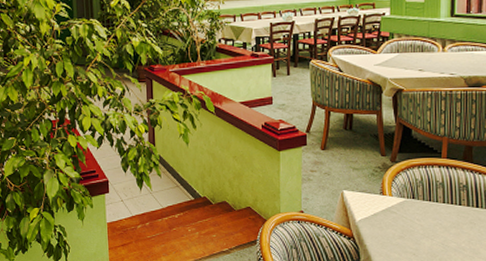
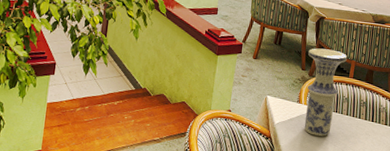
vase: none [387,127,436,230] -> present [304,48,347,136]

